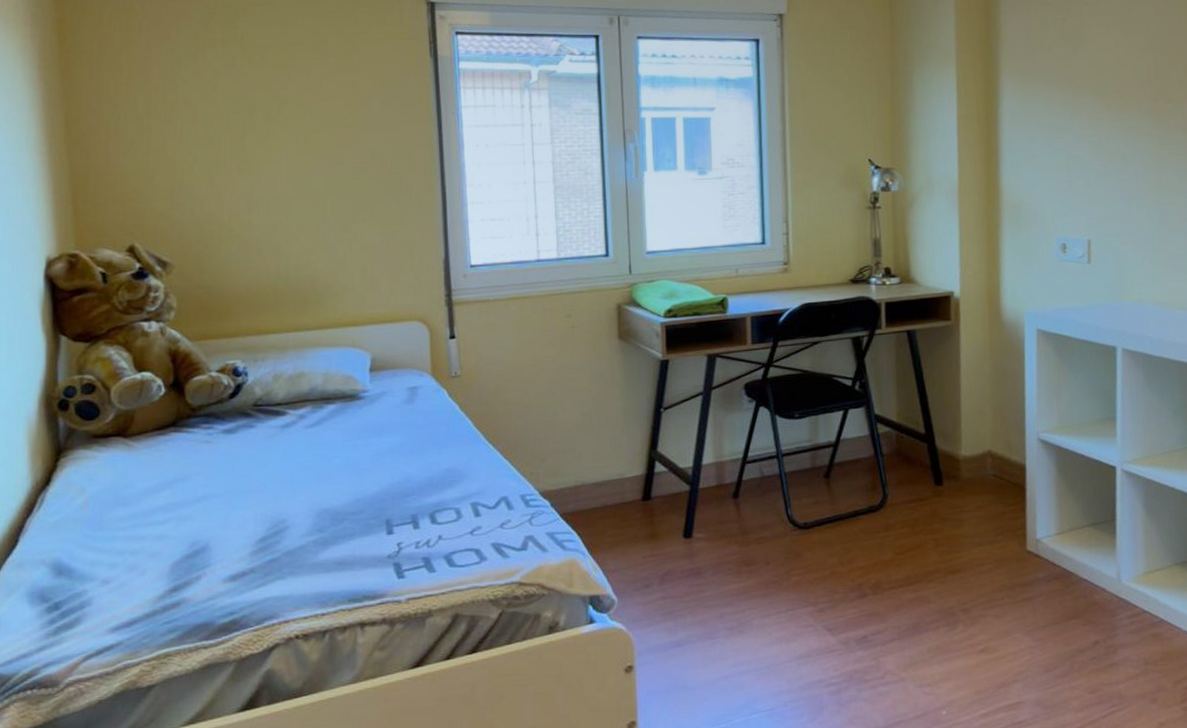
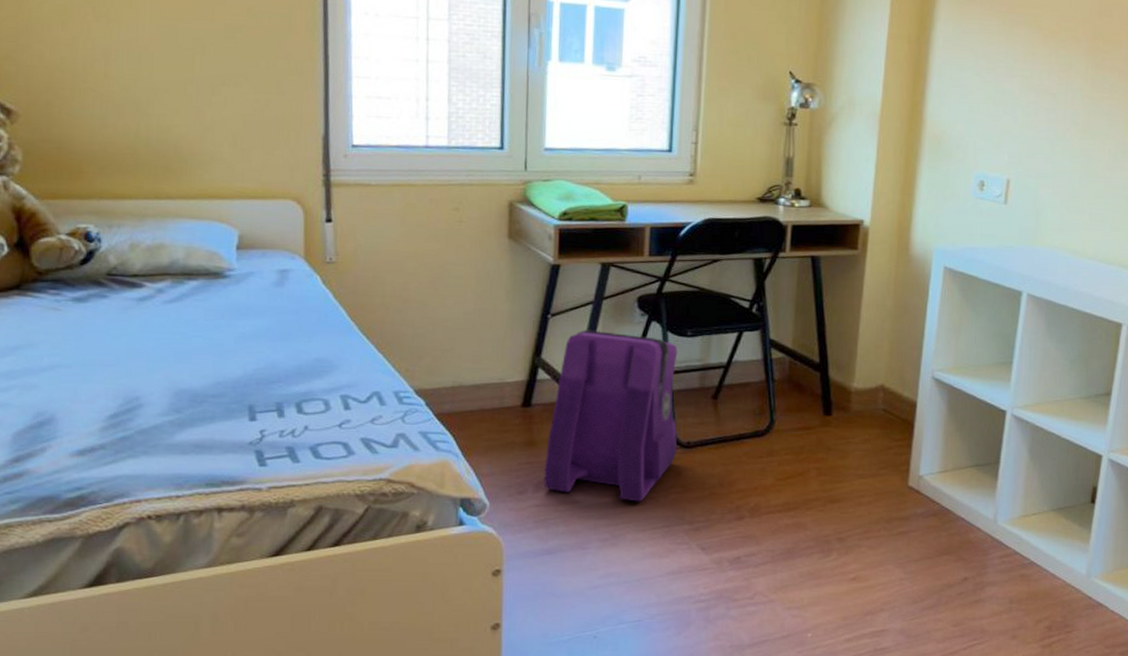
backpack: none [668,420,795,587] -> present [544,329,678,502]

